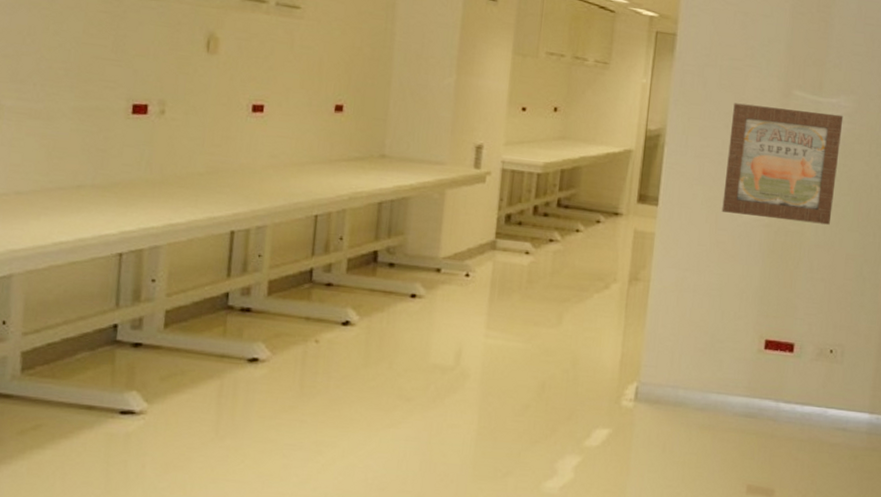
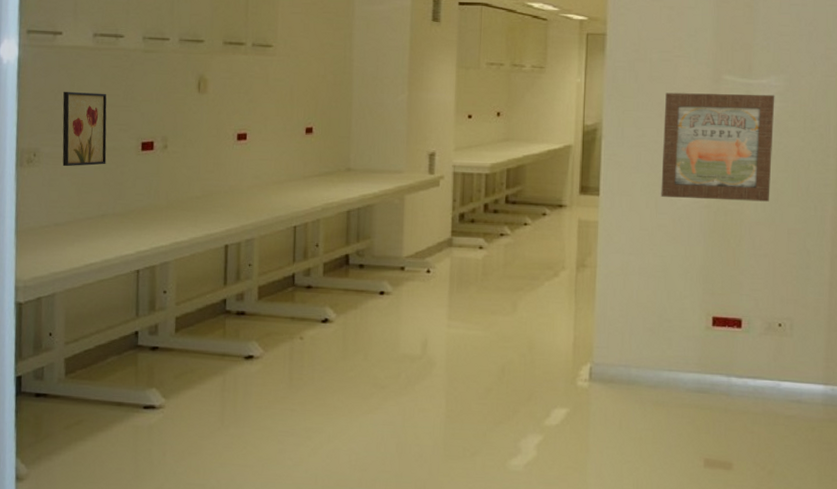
wall art: none [29,35,91,127] -> present [62,92,107,167]

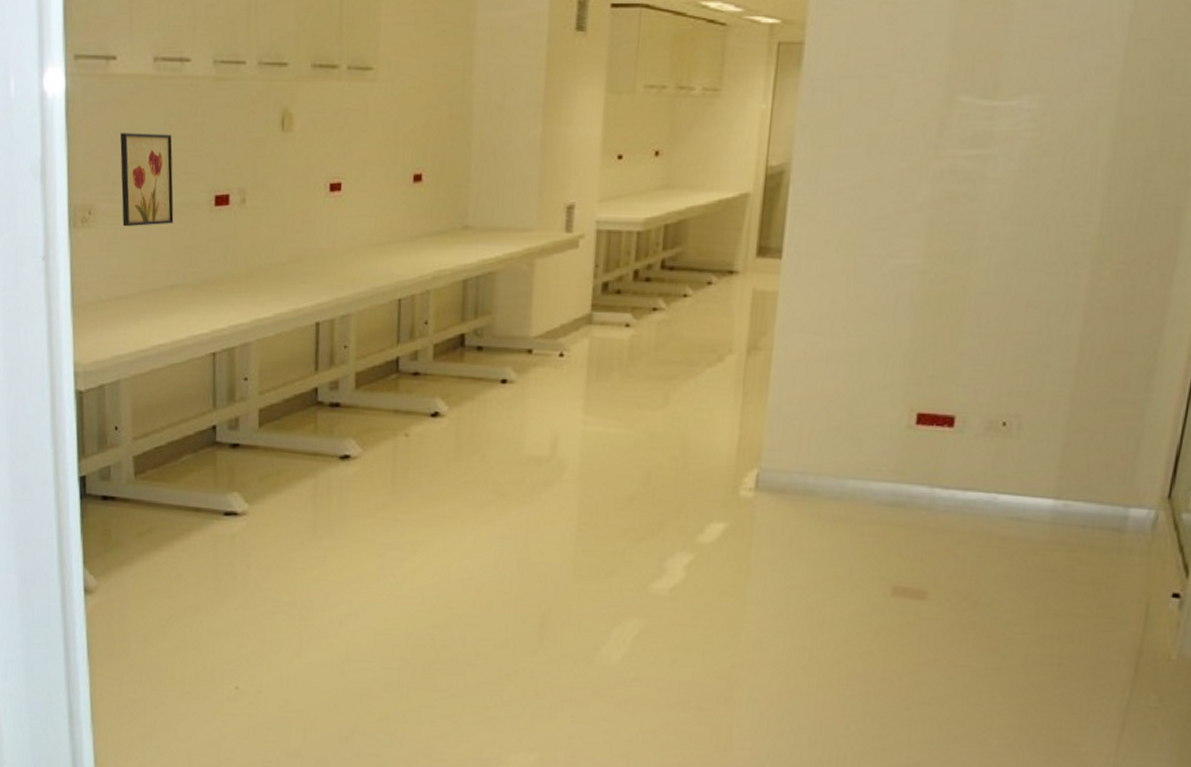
wall art: present [661,92,775,202] -> none [862,120,1027,265]

